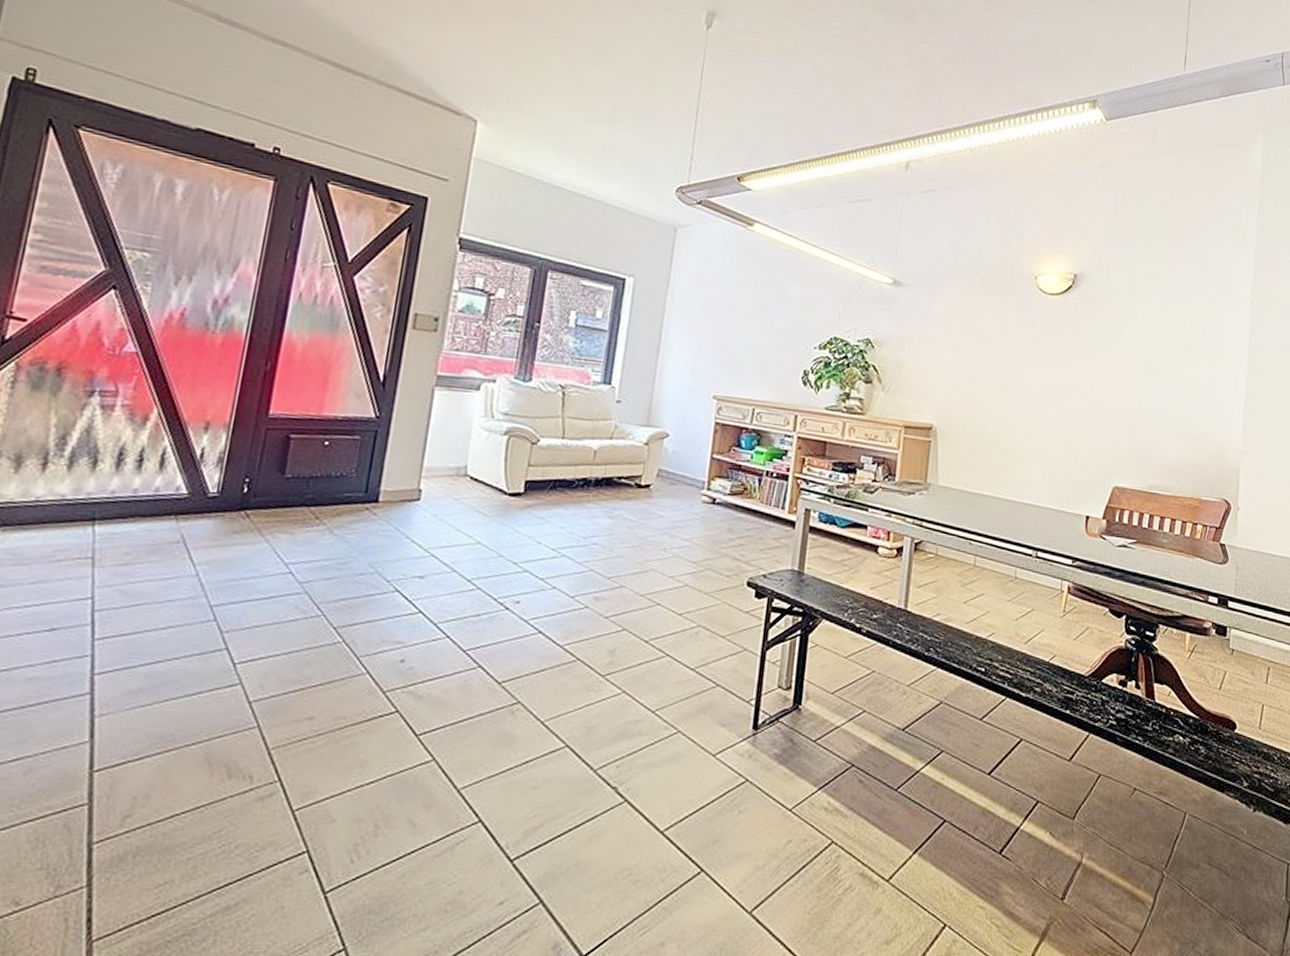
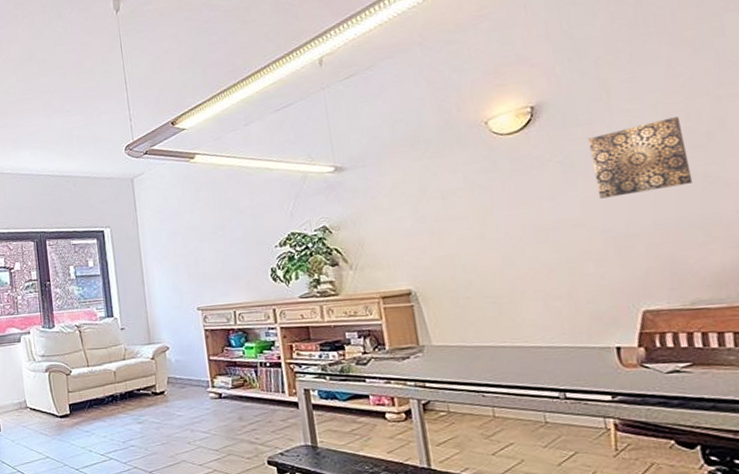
wall art: none [1105,317,1179,382] -> present [587,117,693,199]

